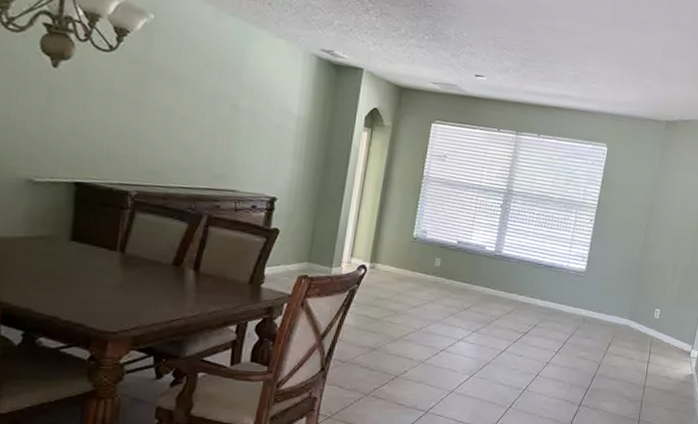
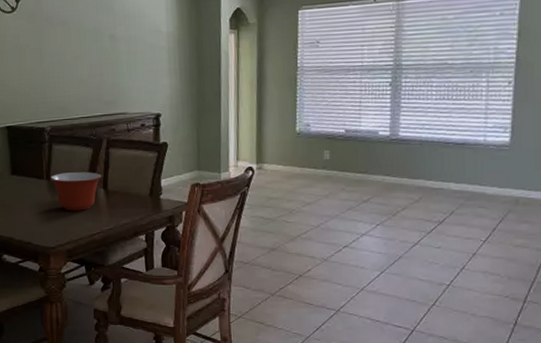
mixing bowl: none [125,246,194,293] -> present [50,172,101,211]

